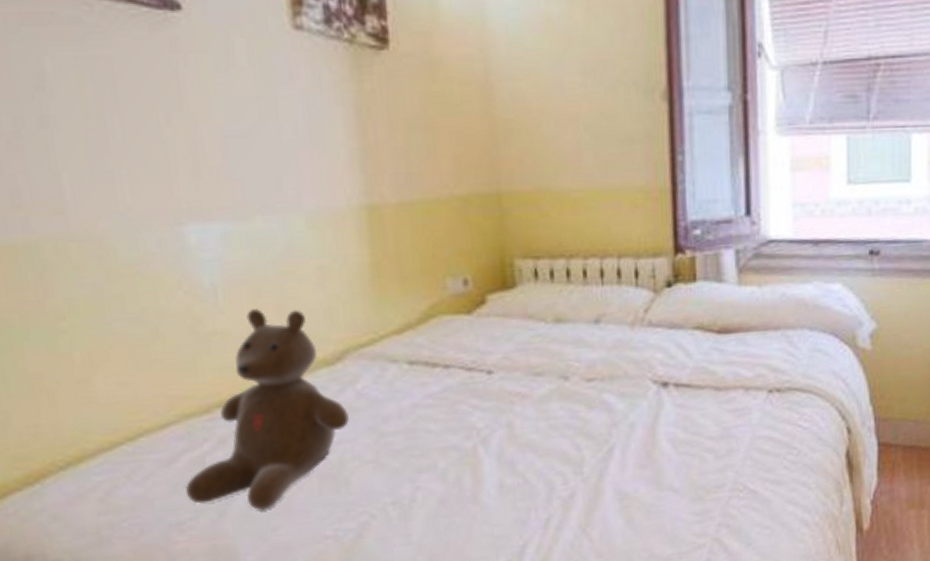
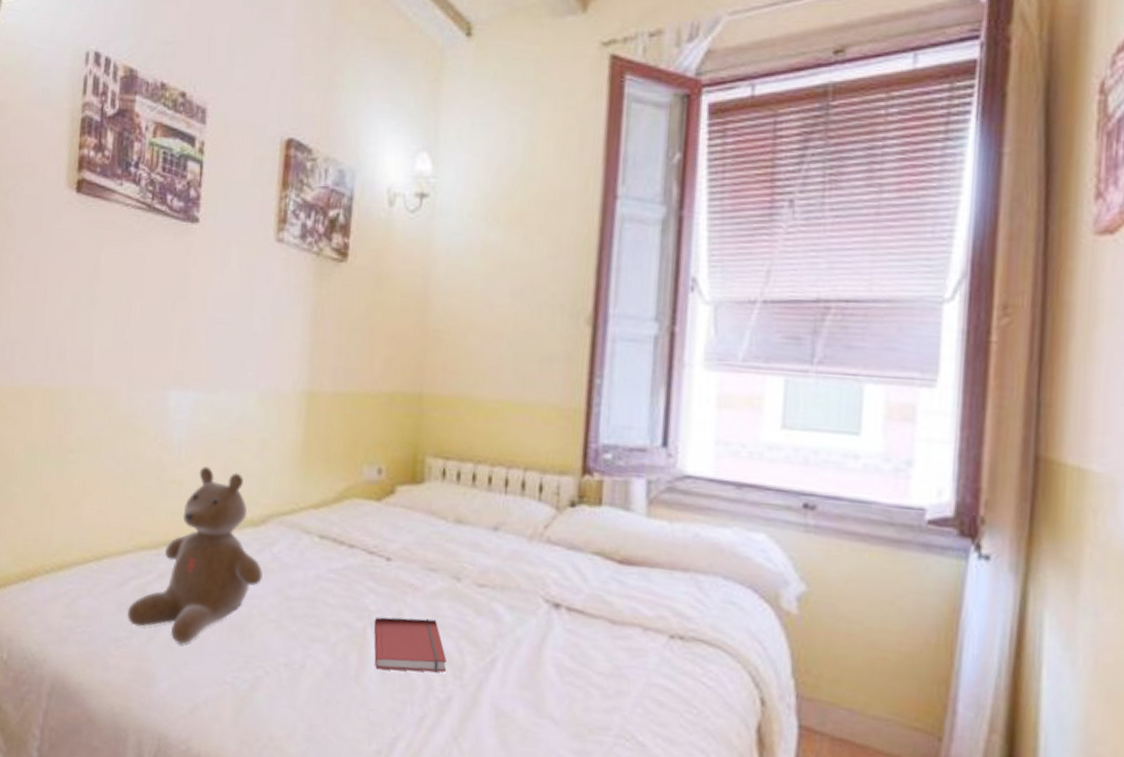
book: none [483,423,565,485] -> present [373,617,446,673]

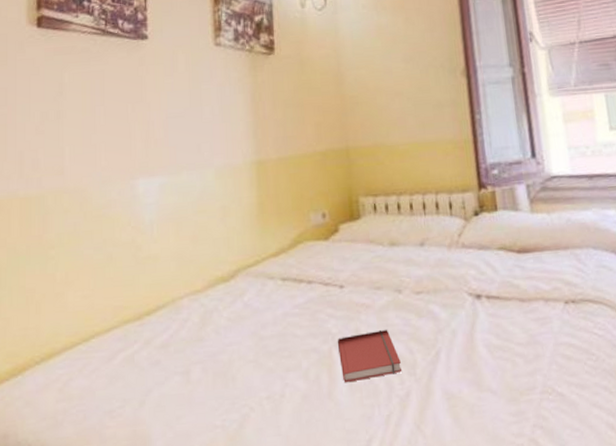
stuffed bear: present [127,467,263,644] -> none [118,239,237,401]

